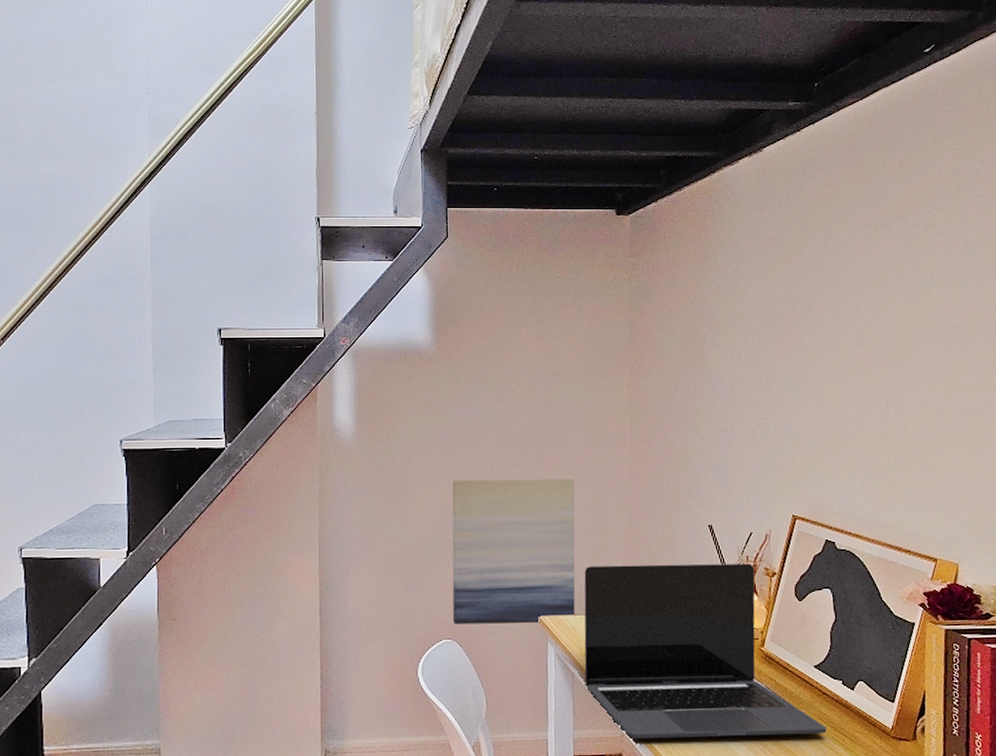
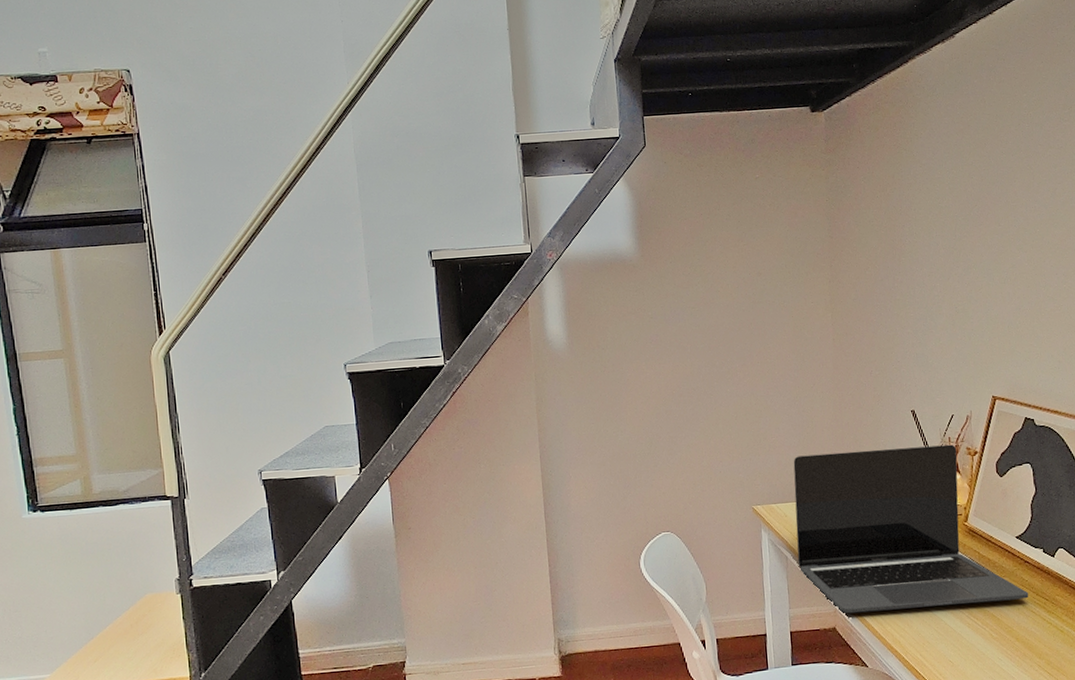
wall art: present [452,479,576,625] -> none [663,374,787,518]

